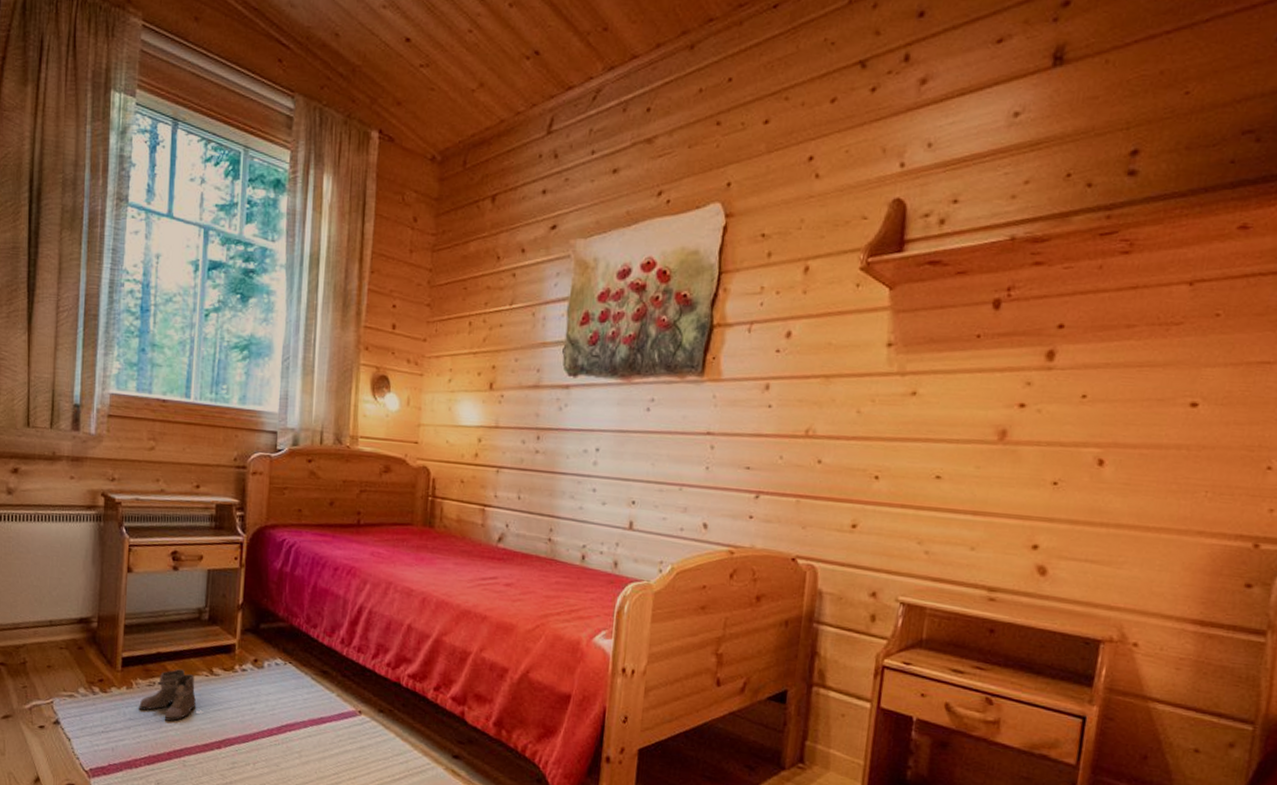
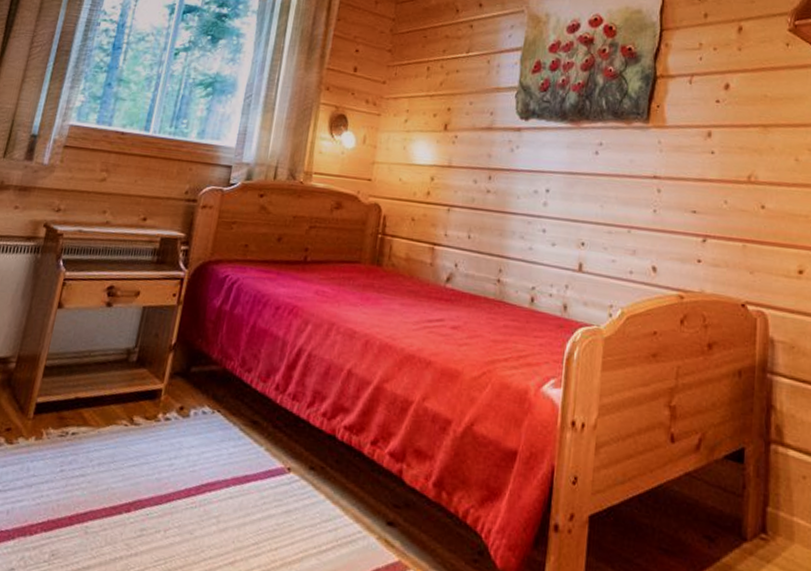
boots: present [139,669,197,721] -> none [45,417,113,479]

